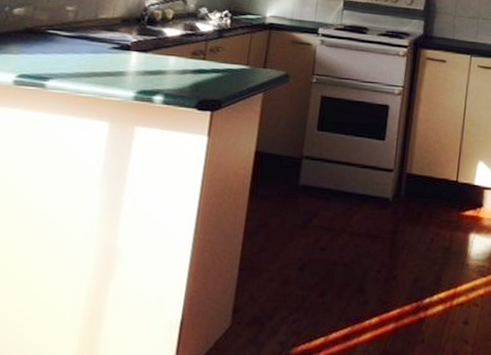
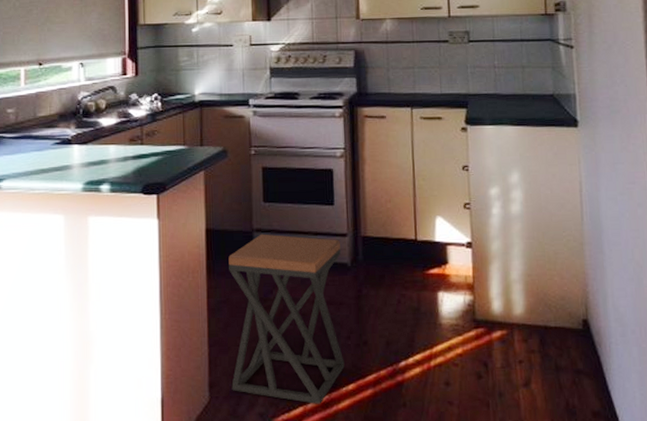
stool: none [255,161,385,336] -> present [228,234,345,404]

